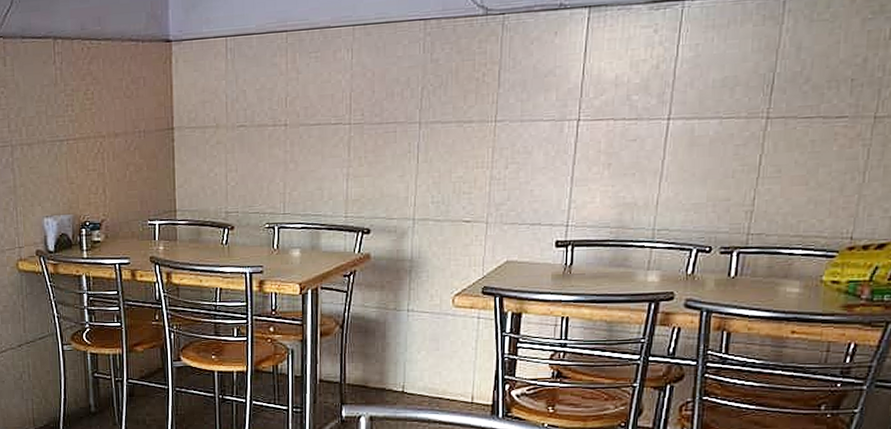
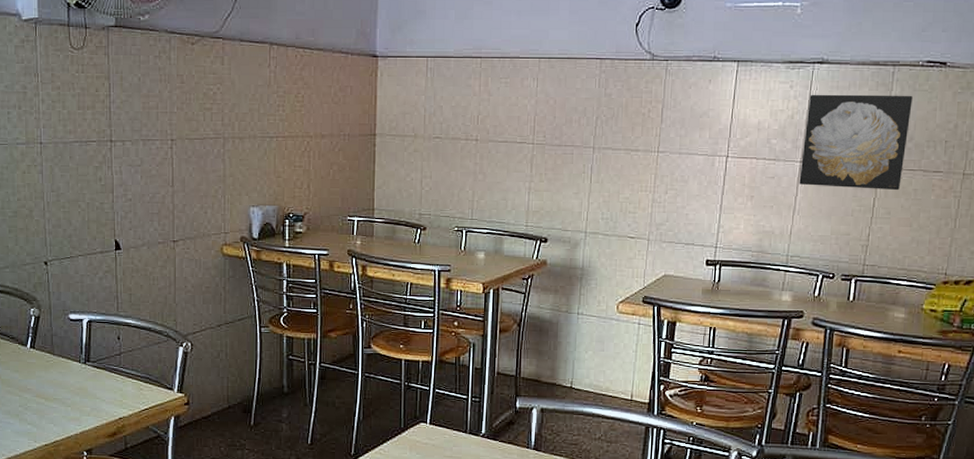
wall art: none [667,27,809,146] -> present [799,94,913,191]

